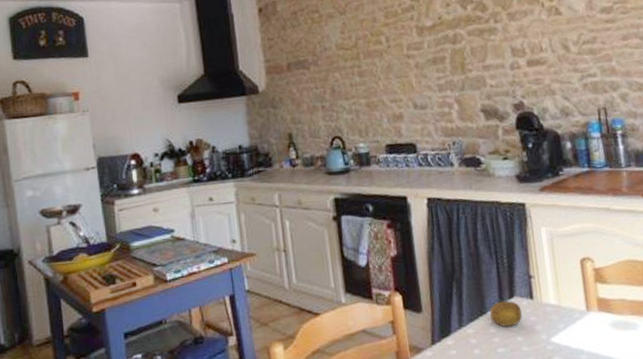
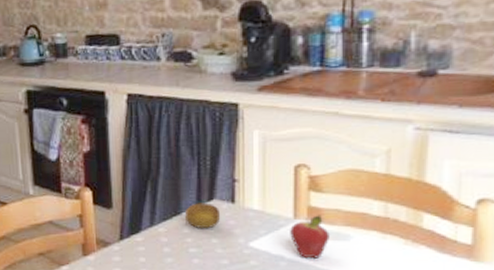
fruit: none [585,305,620,350] -> present [290,215,329,259]

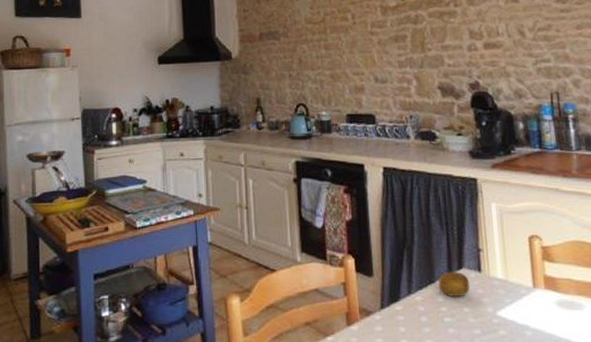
fruit: present [290,215,329,259] -> none [531,284,566,328]

